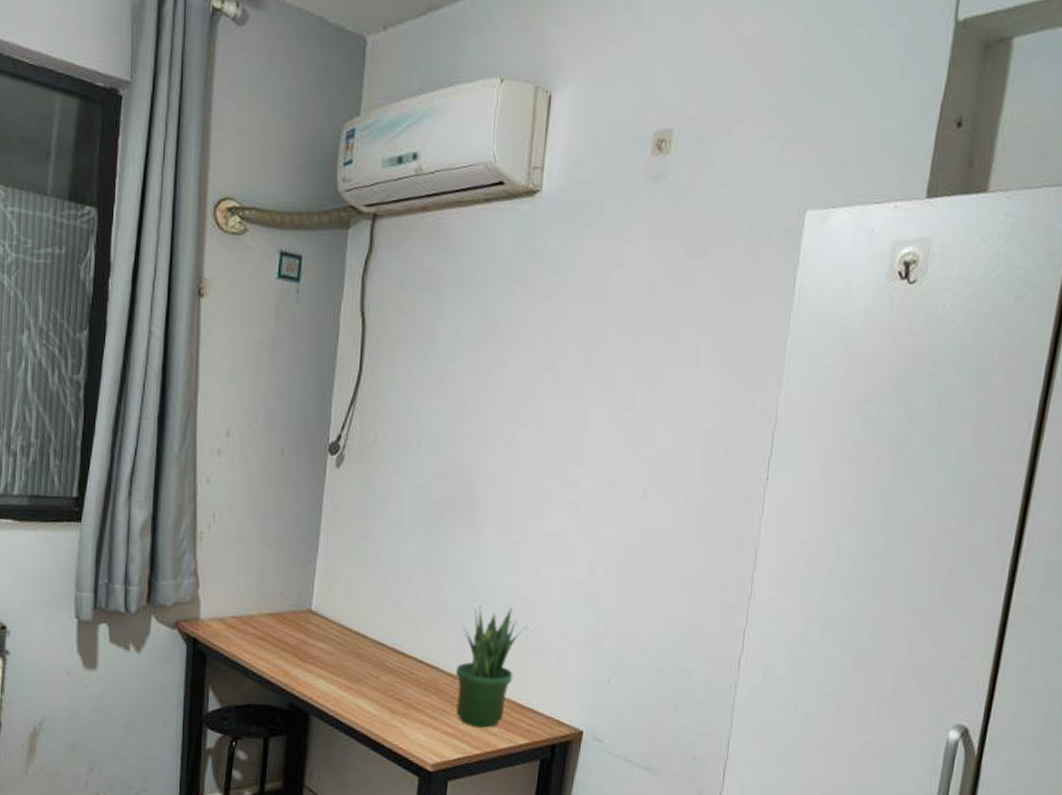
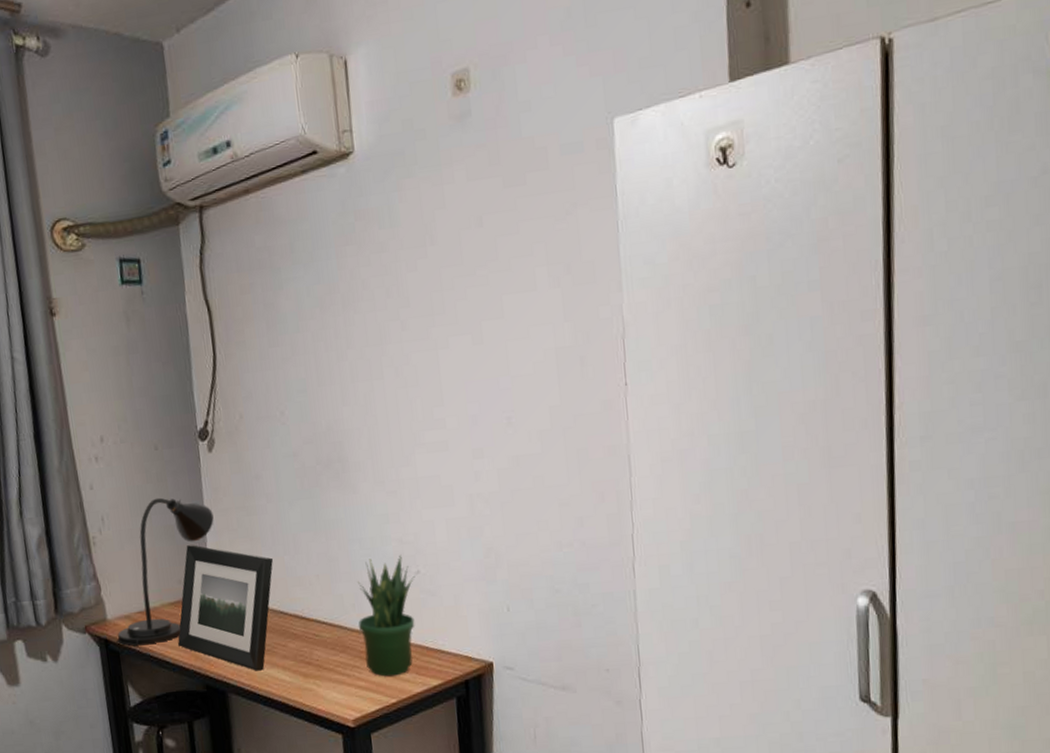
desk lamp: none [205,504,329,652] -> present [116,497,214,646]
picture frame: none [267,558,382,699] -> present [177,545,274,671]

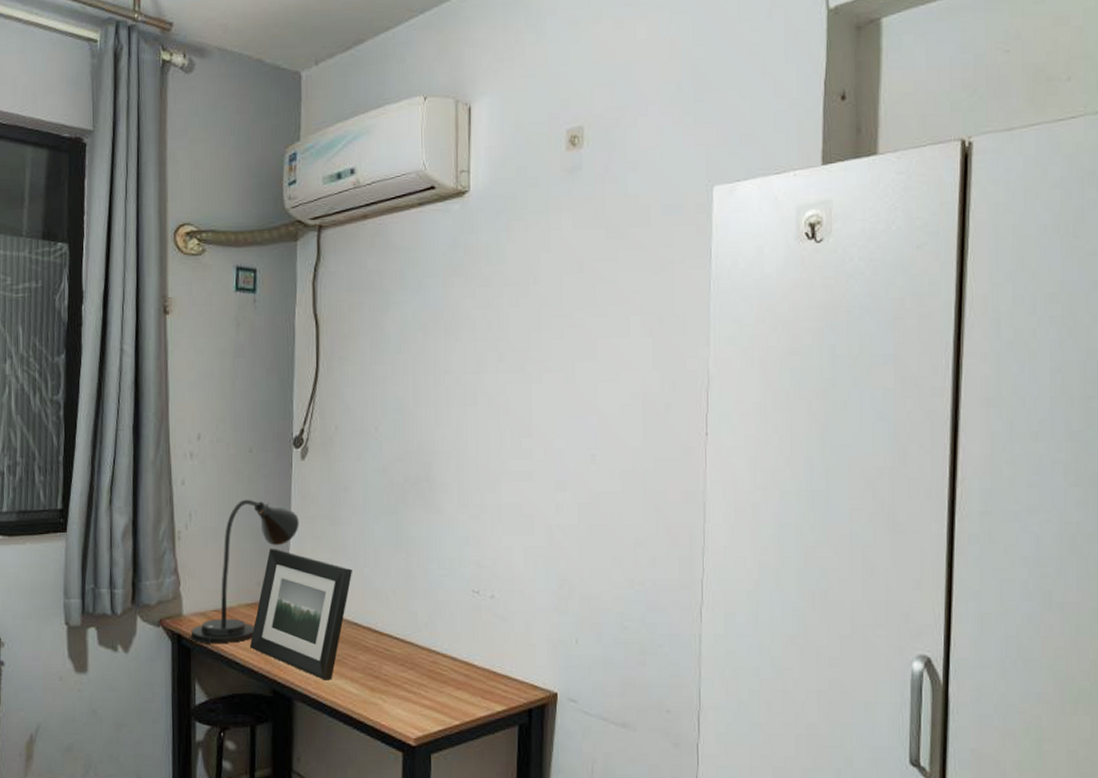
planter: present [358,554,415,676] -> none [430,577,489,698]

